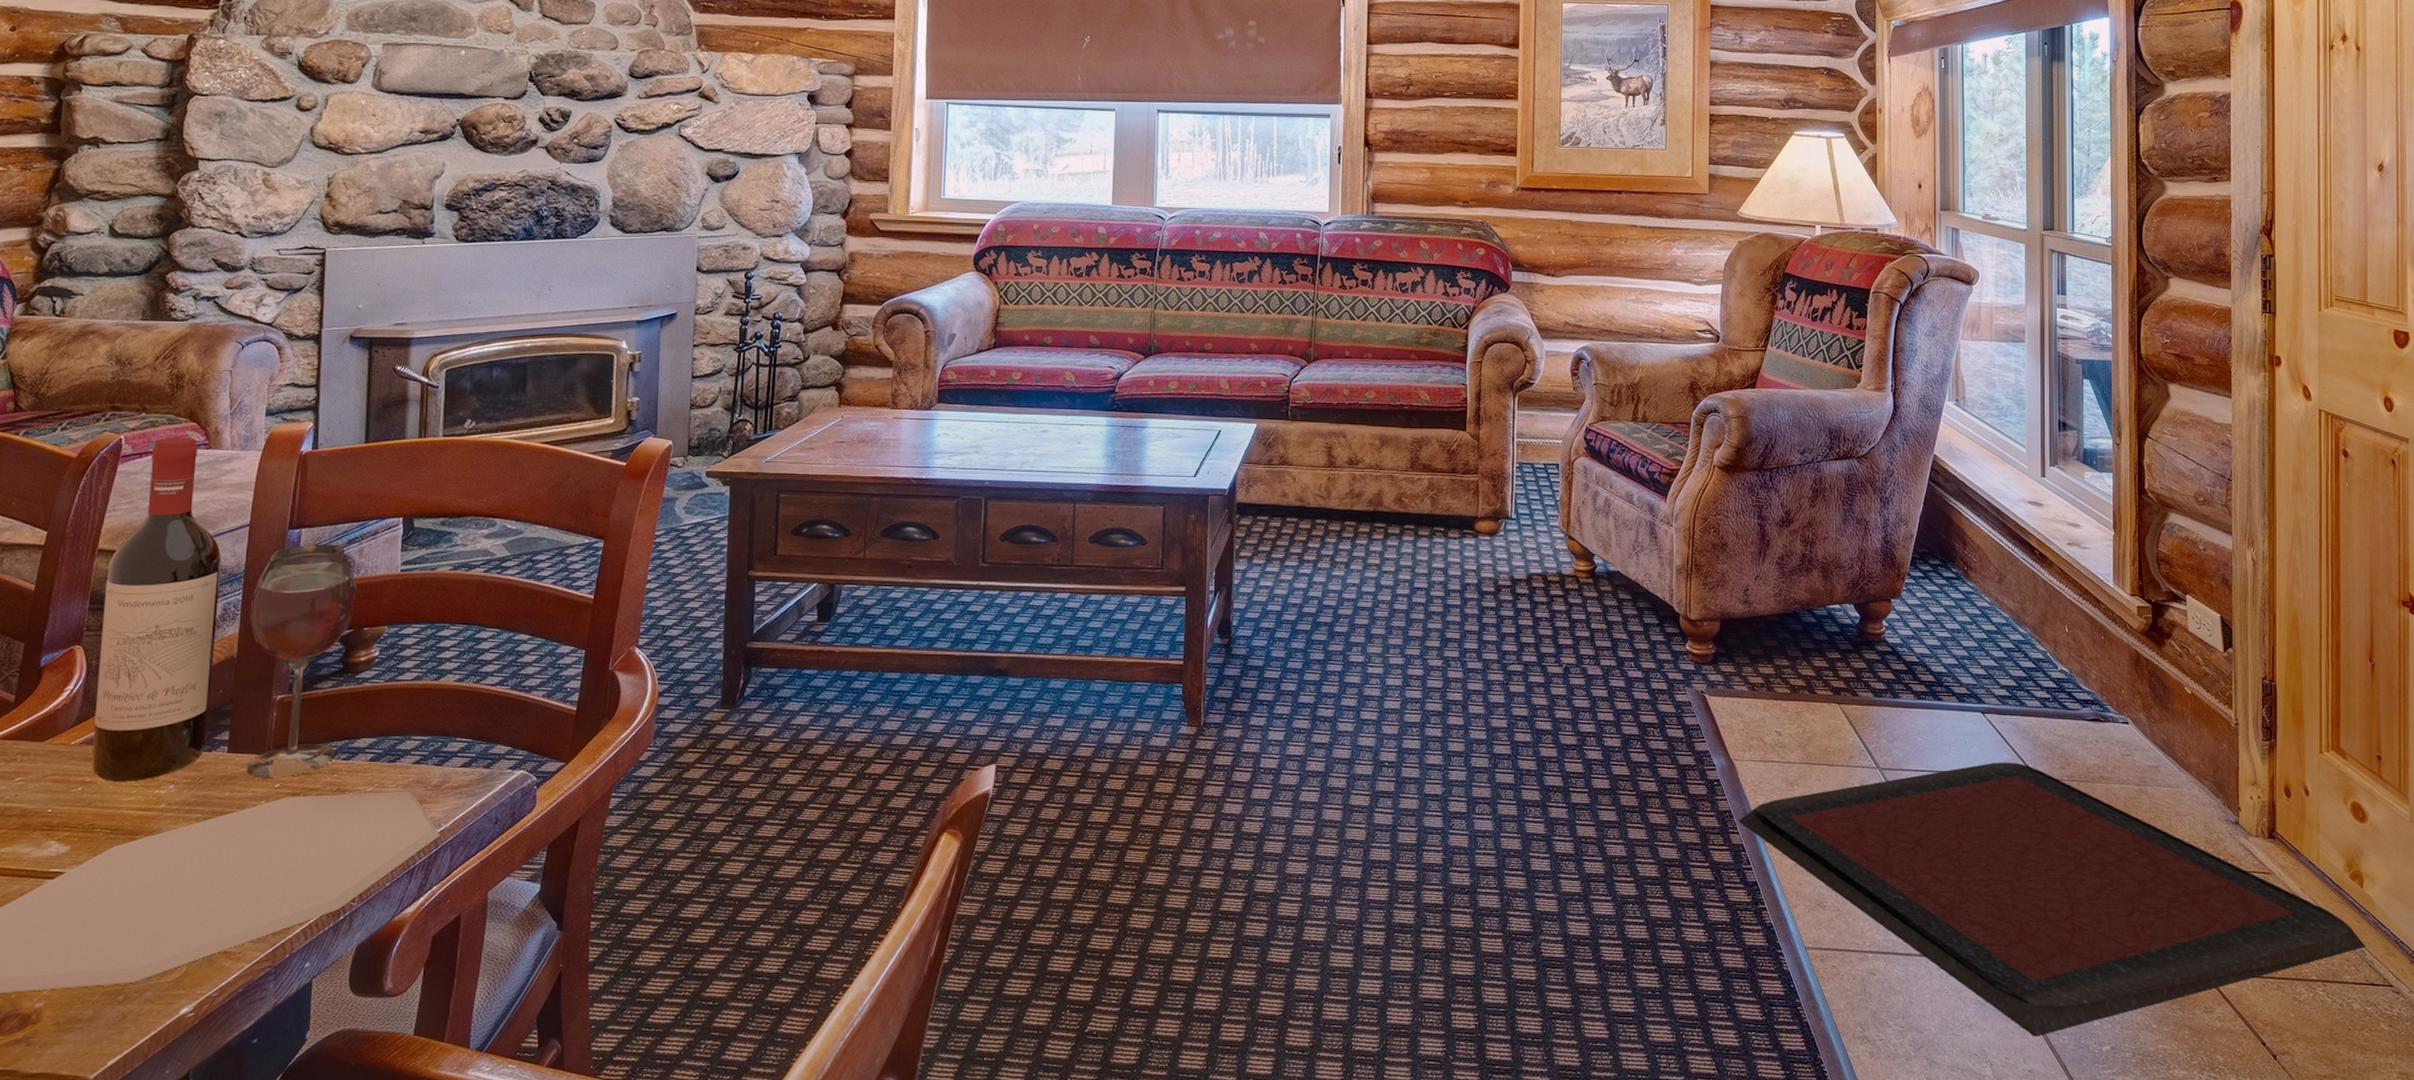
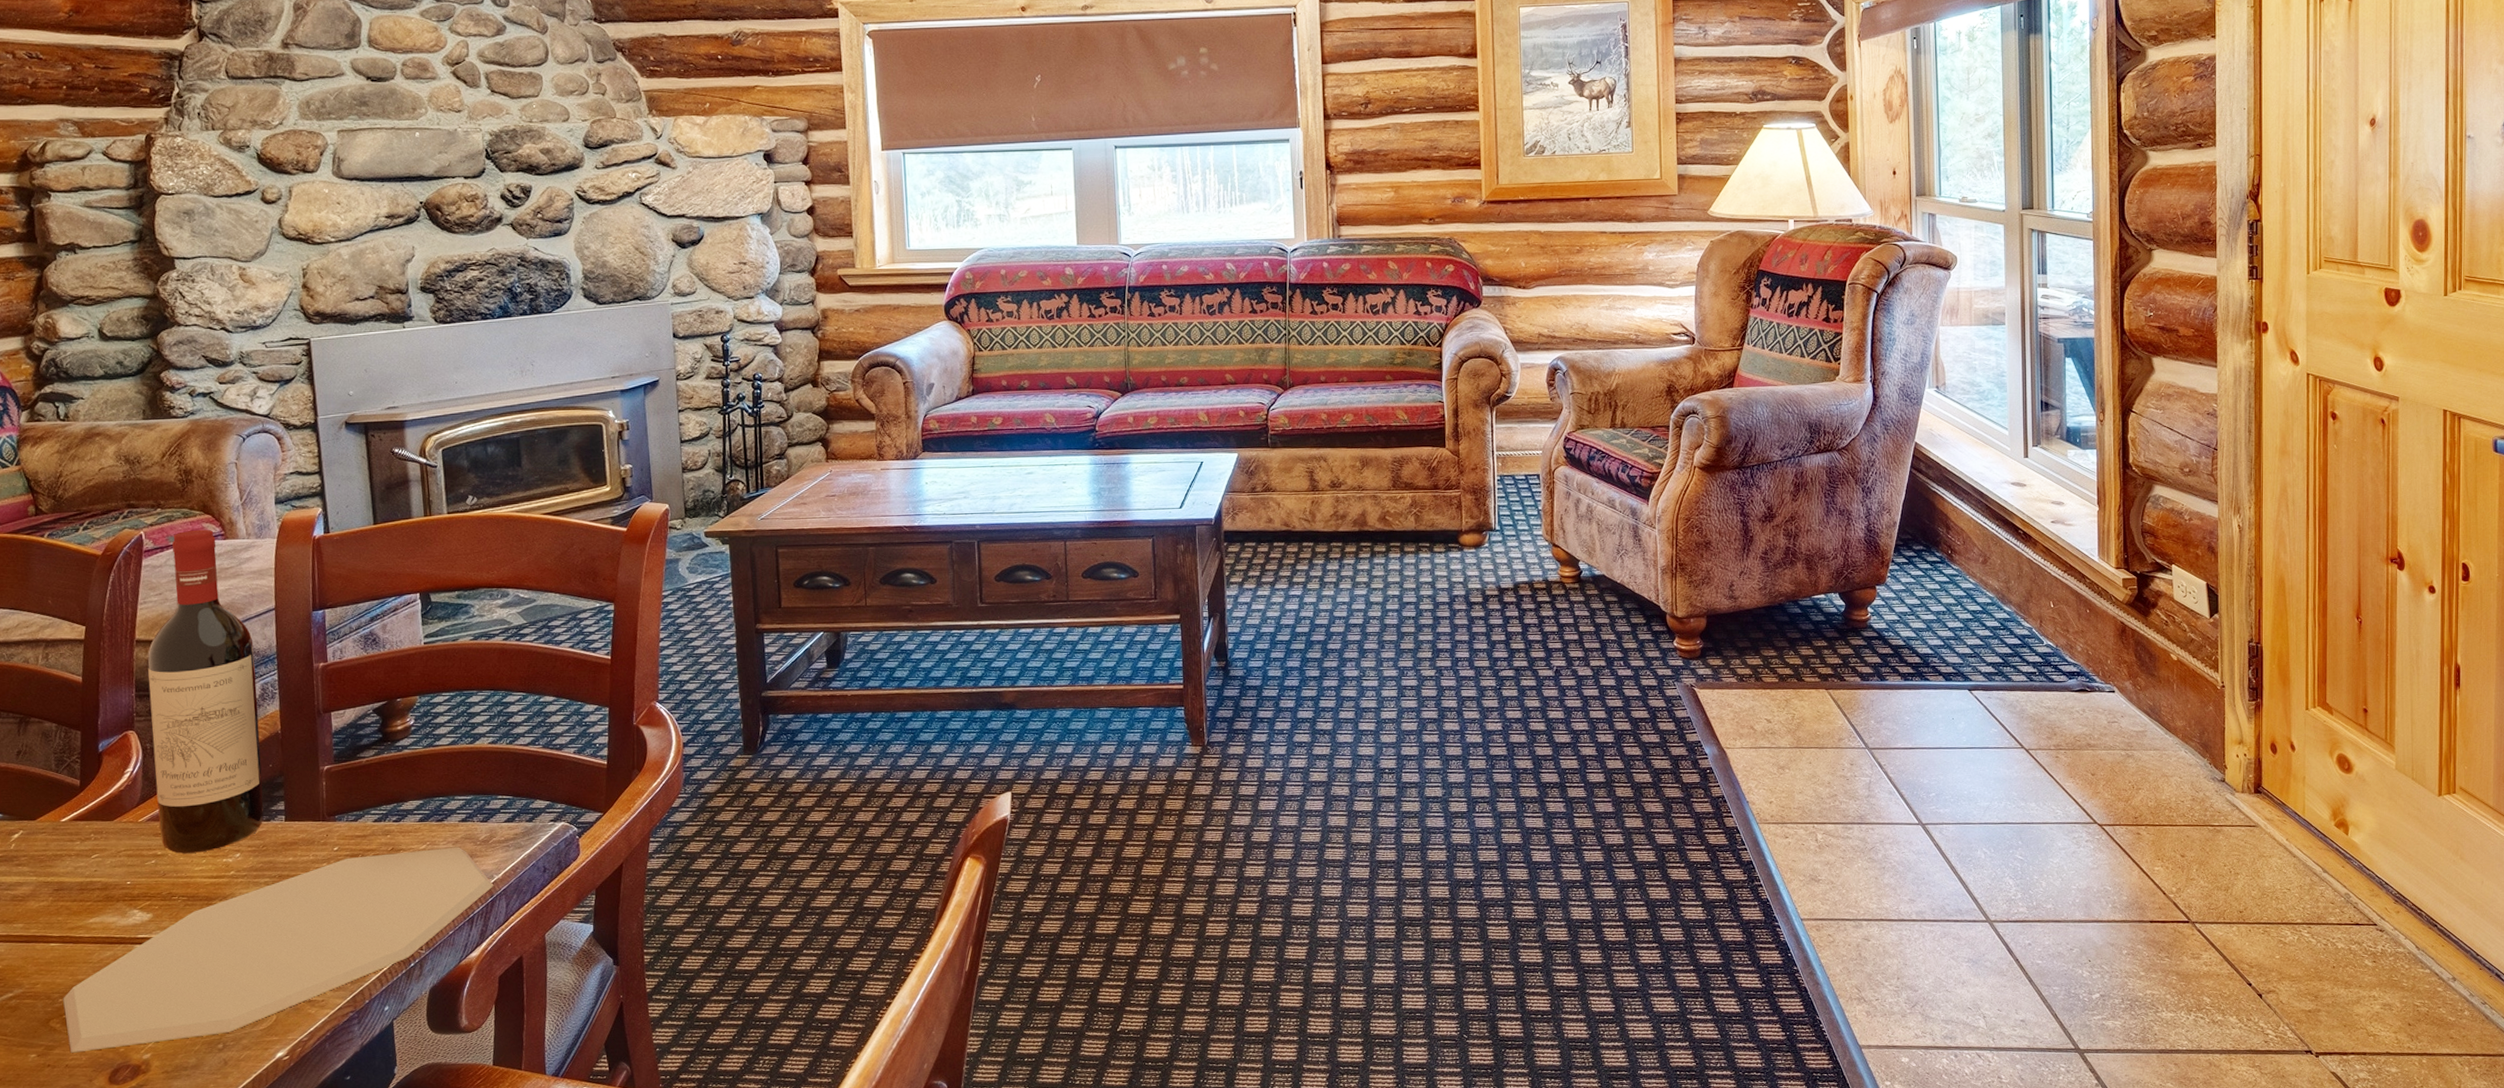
wineglass: present [246,544,357,778] -> none [287,622,386,842]
doormat: present [1739,762,2367,1037] -> none [1732,735,2351,989]

